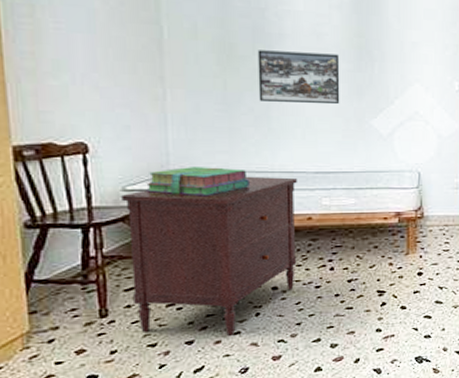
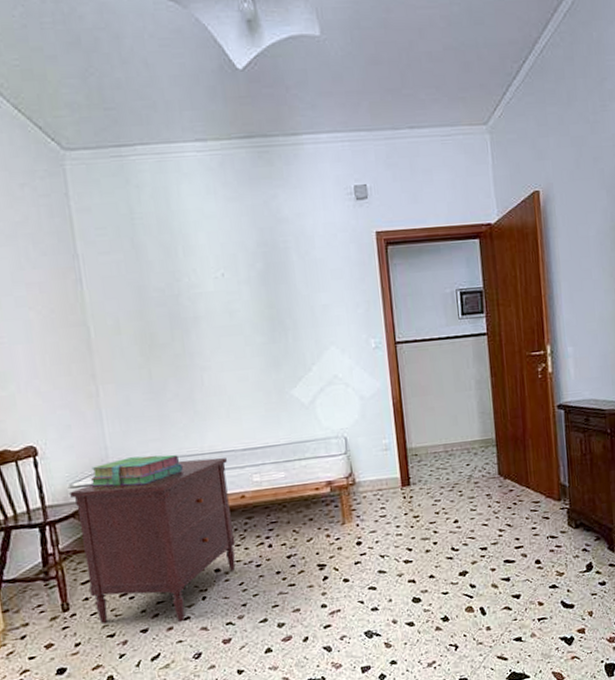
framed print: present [257,50,340,105] -> none [176,329,259,386]

